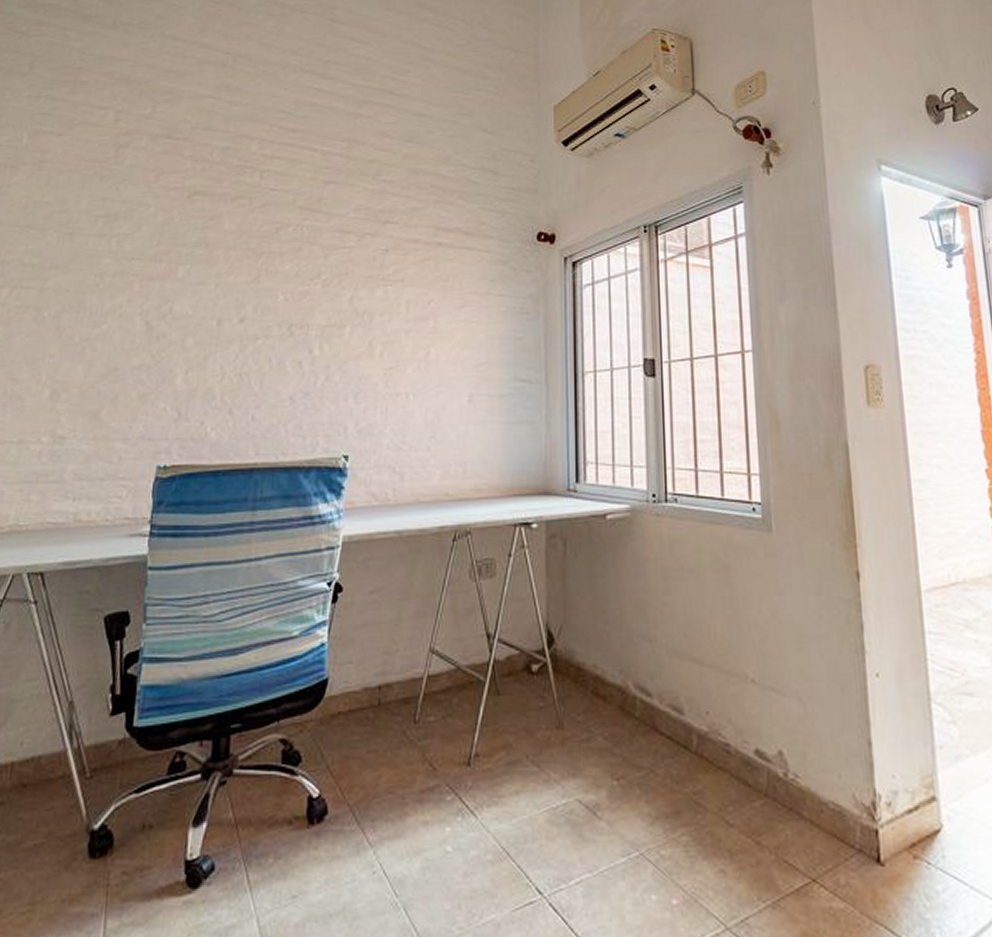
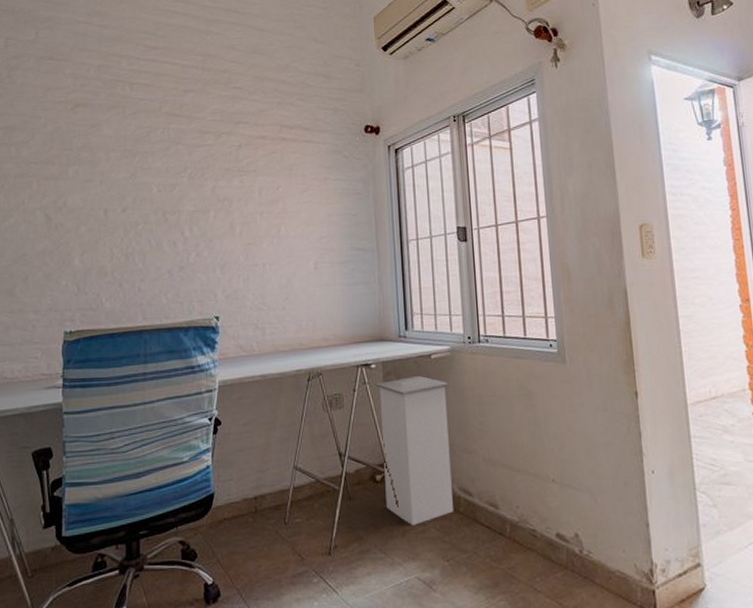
trash can: none [536,539,628,731] -> present [375,375,453,525]

